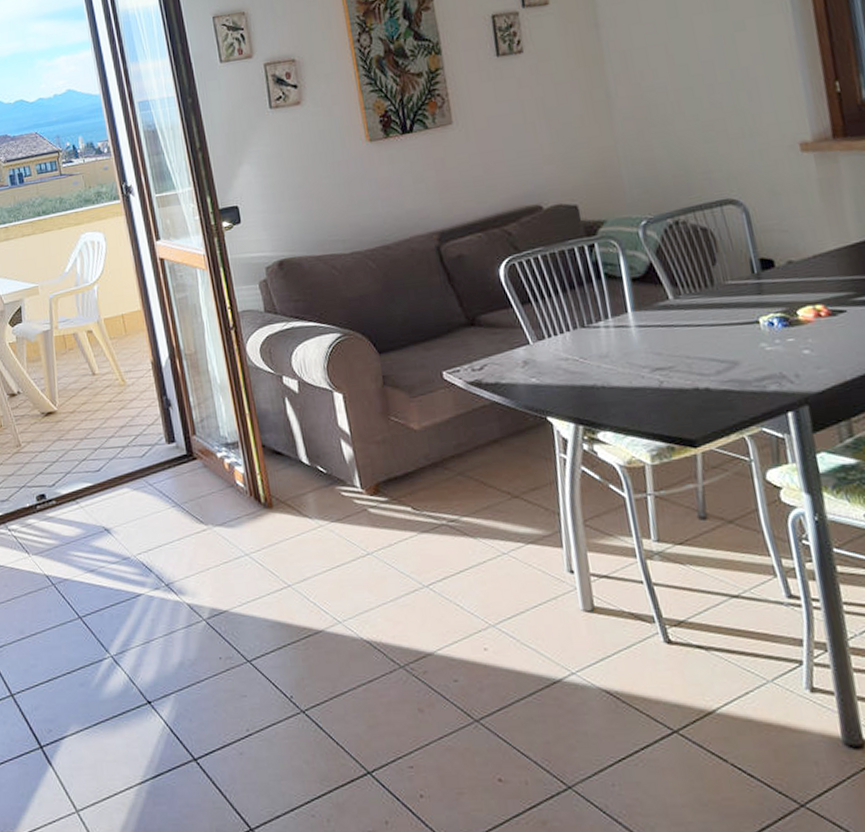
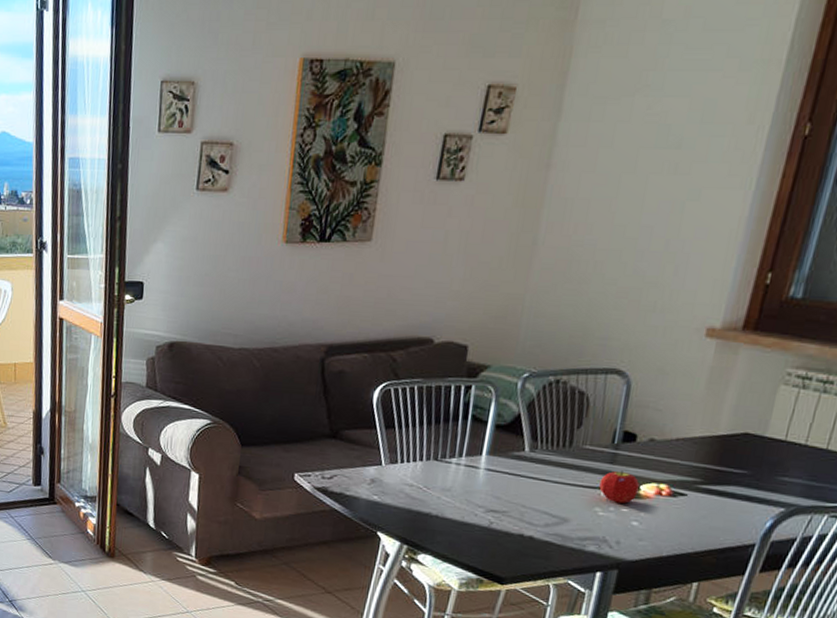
fruit: none [755,299,797,334] -> present [599,471,640,503]

